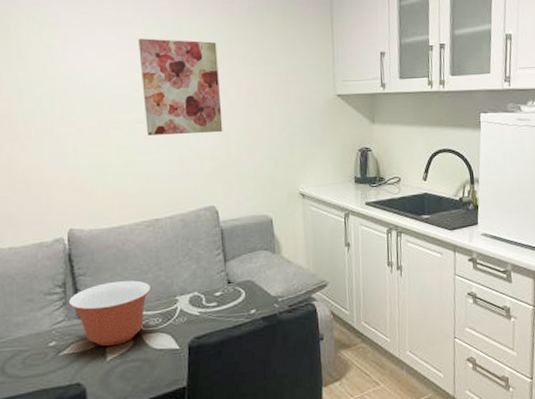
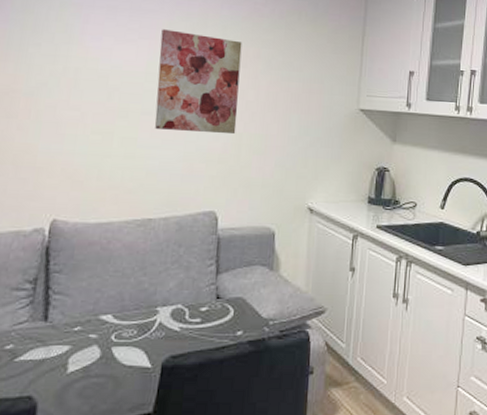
mixing bowl: present [68,280,152,347] -> none [36,282,132,357]

